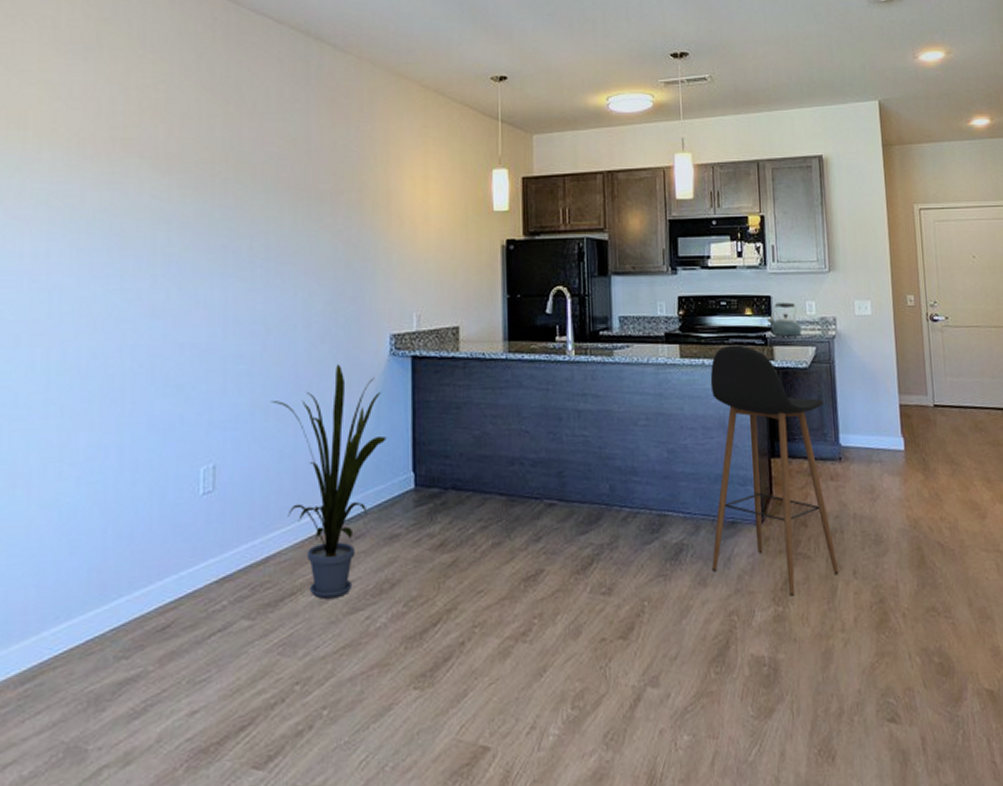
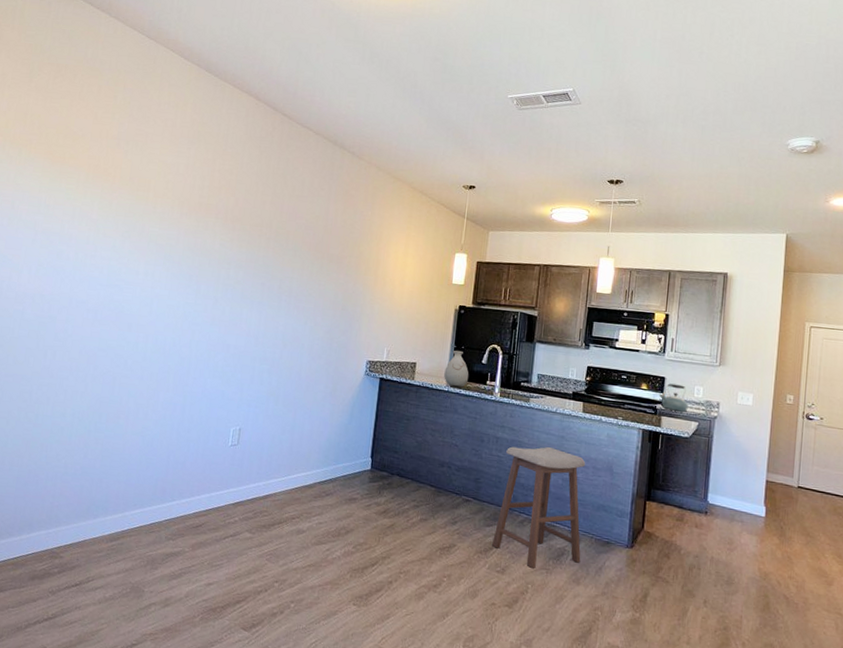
house plant: present [272,364,387,599] -> none [281,375,356,532]
vase: none [498,300,532,353] -> present [444,350,469,388]
bar stool: none [591,411,704,579] -> present [492,446,586,568]
bar stool: present [710,345,839,596] -> none [586,409,699,608]

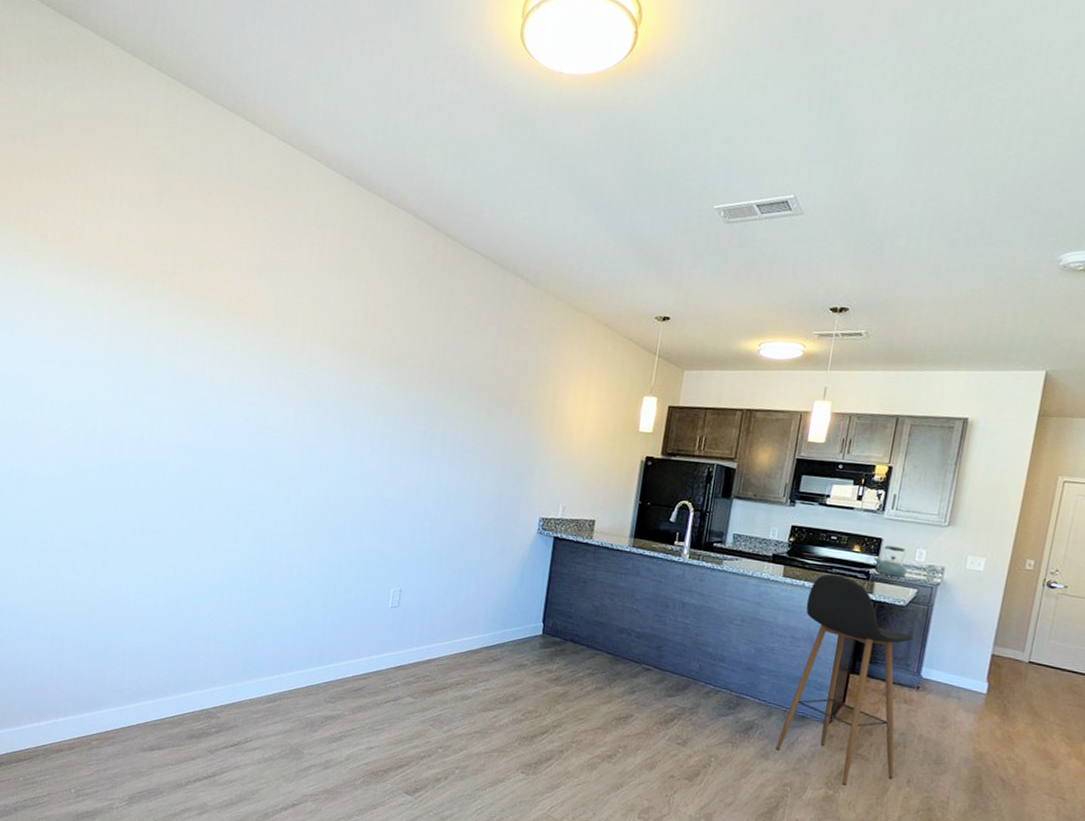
vase: present [444,350,469,388] -> none [626,507,655,549]
bar stool: present [492,446,586,568] -> none [673,612,783,742]
bar stool: none [586,409,699,608] -> present [776,574,914,786]

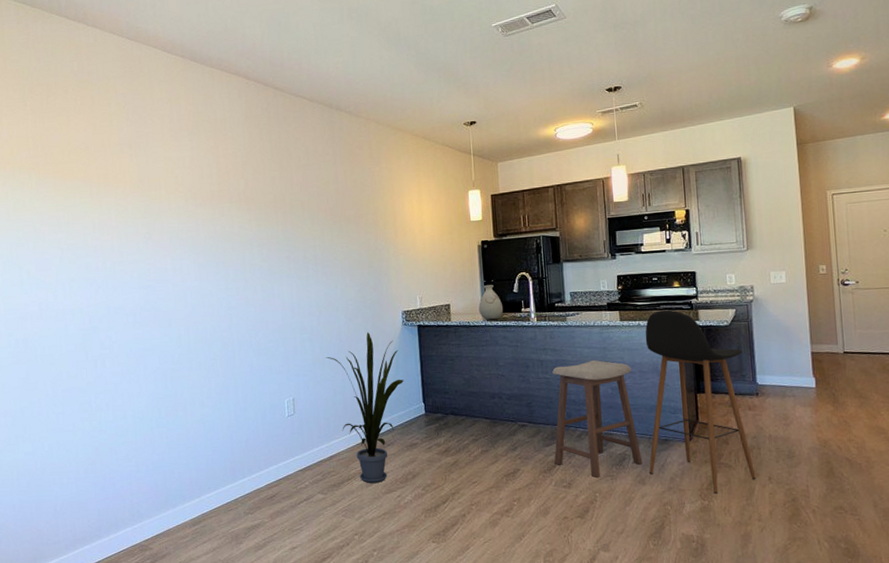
house plant: none [445,533,527,698] -> present [326,332,404,483]
vase: none [626,507,655,549] -> present [478,284,504,321]
bar stool: none [673,612,783,742] -> present [552,360,643,477]
kettle: present [874,545,908,579] -> none [693,276,723,304]

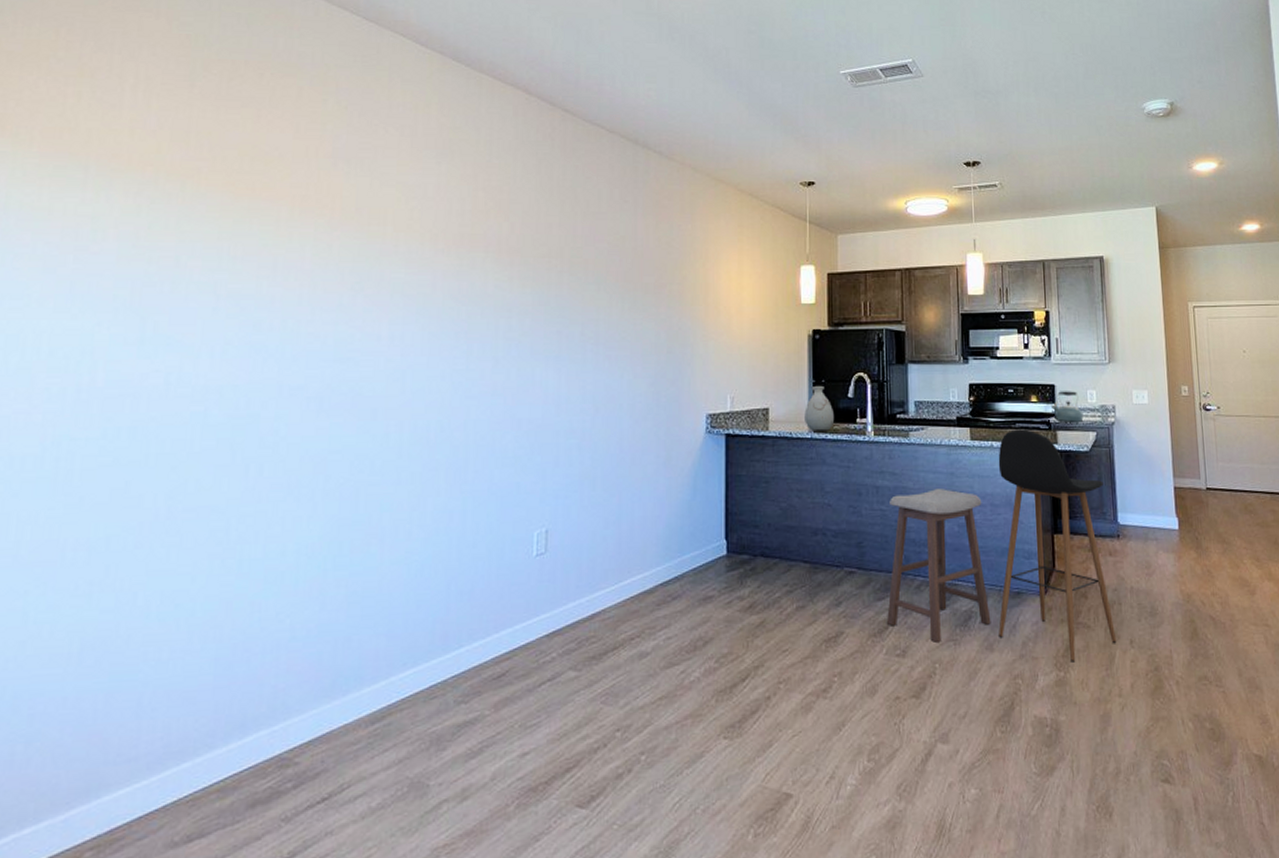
house plant: present [326,332,404,483] -> none [599,440,702,654]
kettle: none [693,276,723,304] -> present [1052,391,1084,424]

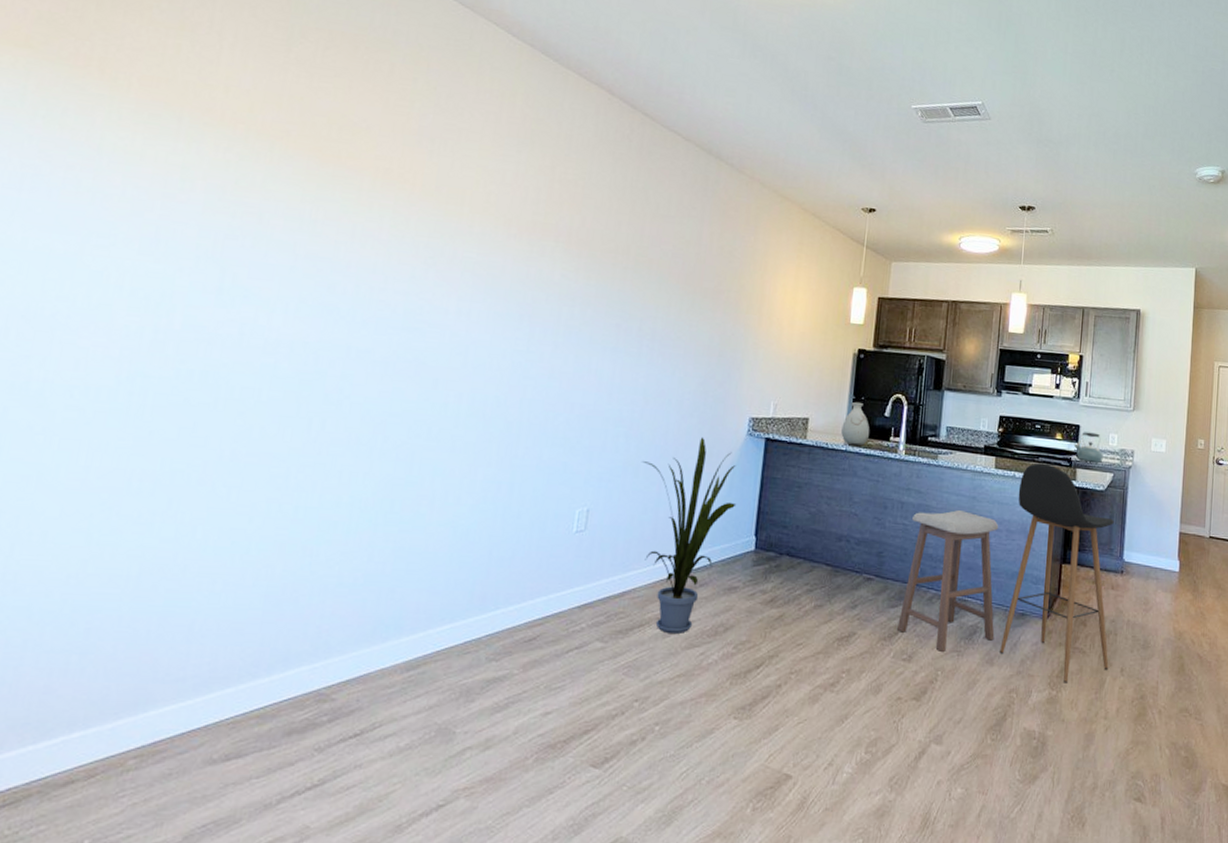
house plant: none [599,440,702,654] -> present [642,437,737,633]

